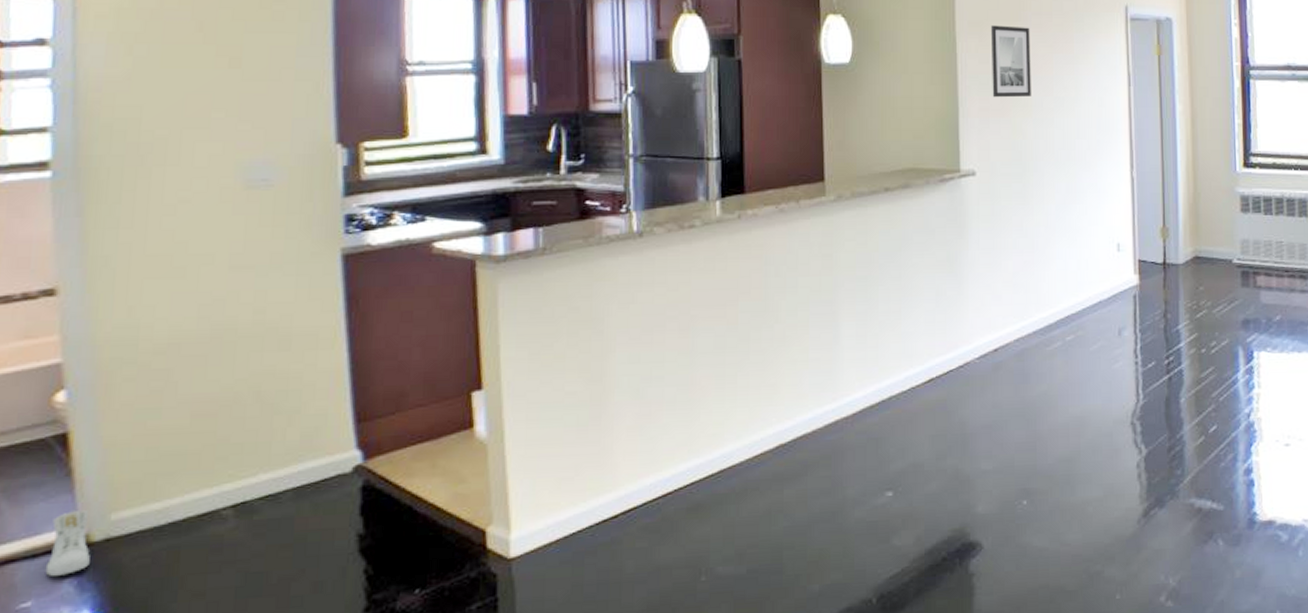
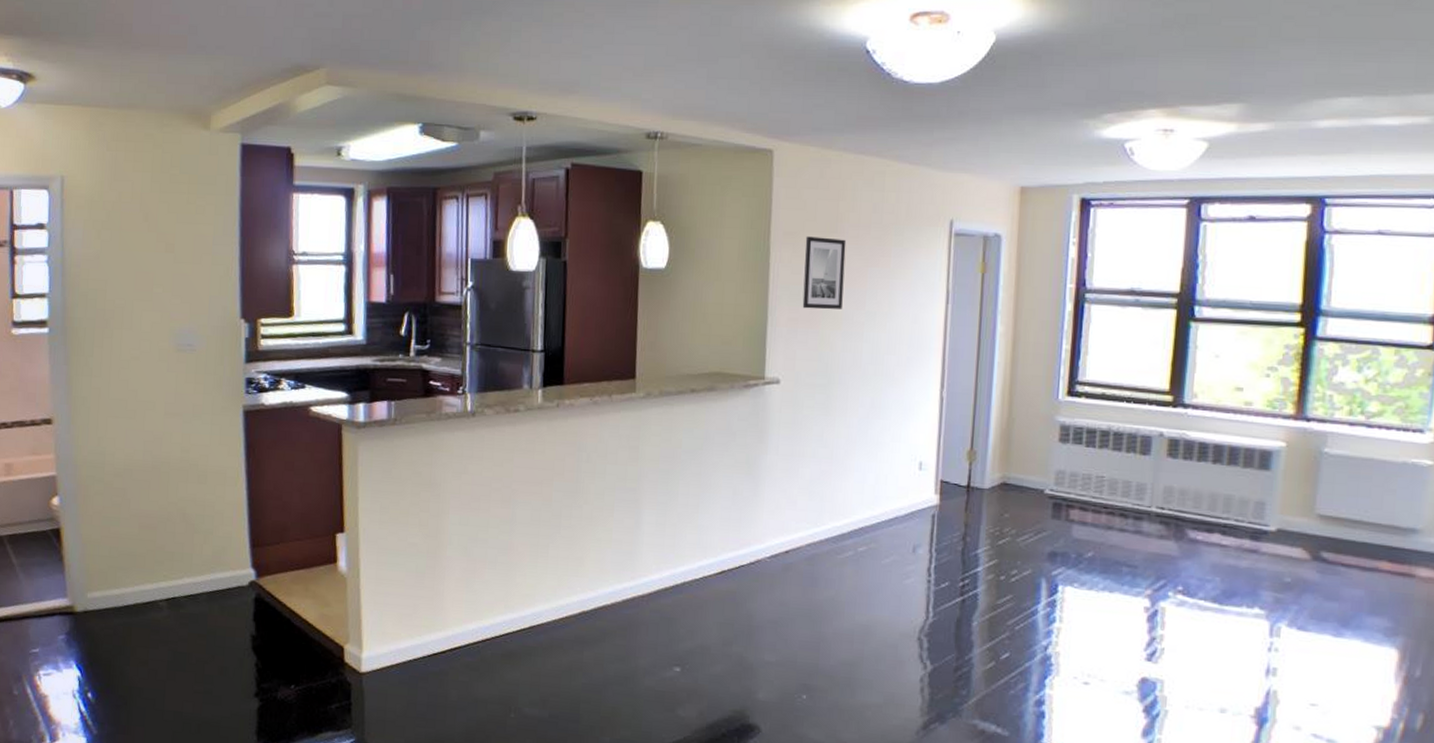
sneaker: present [45,510,90,576] -> none [47,587,75,633]

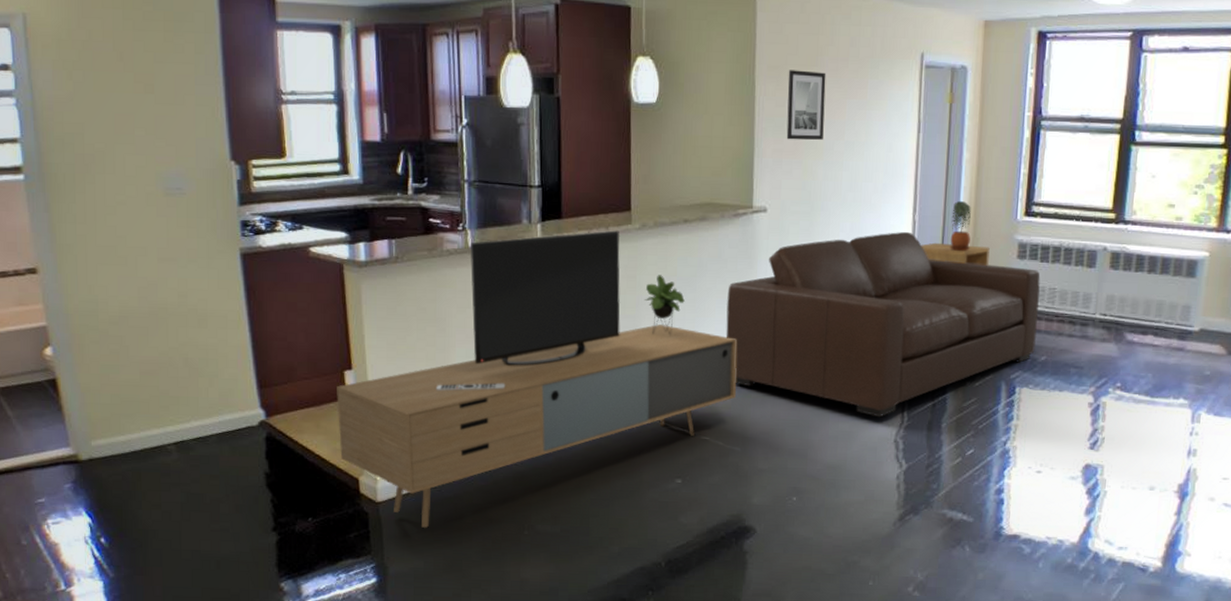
media console: none [327,398,745,703] -> present [337,230,738,528]
sofa: none [732,408,1086,612] -> present [726,231,1040,418]
side table: none [949,421,1027,449] -> present [921,242,990,266]
potted plant: none [981,377,1006,432] -> present [949,200,971,251]

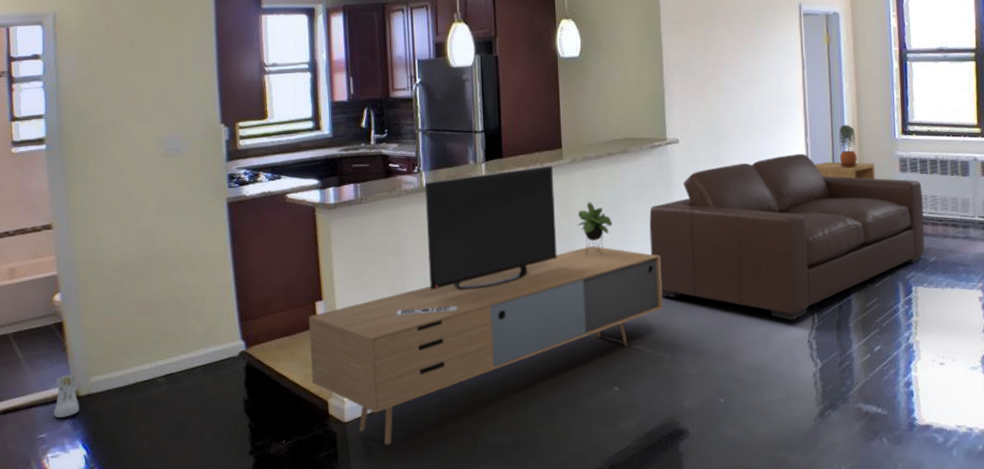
sneaker: none [51,436,80,482] -> present [53,375,79,417]
wall art: present [786,70,826,141] -> none [688,23,722,81]

